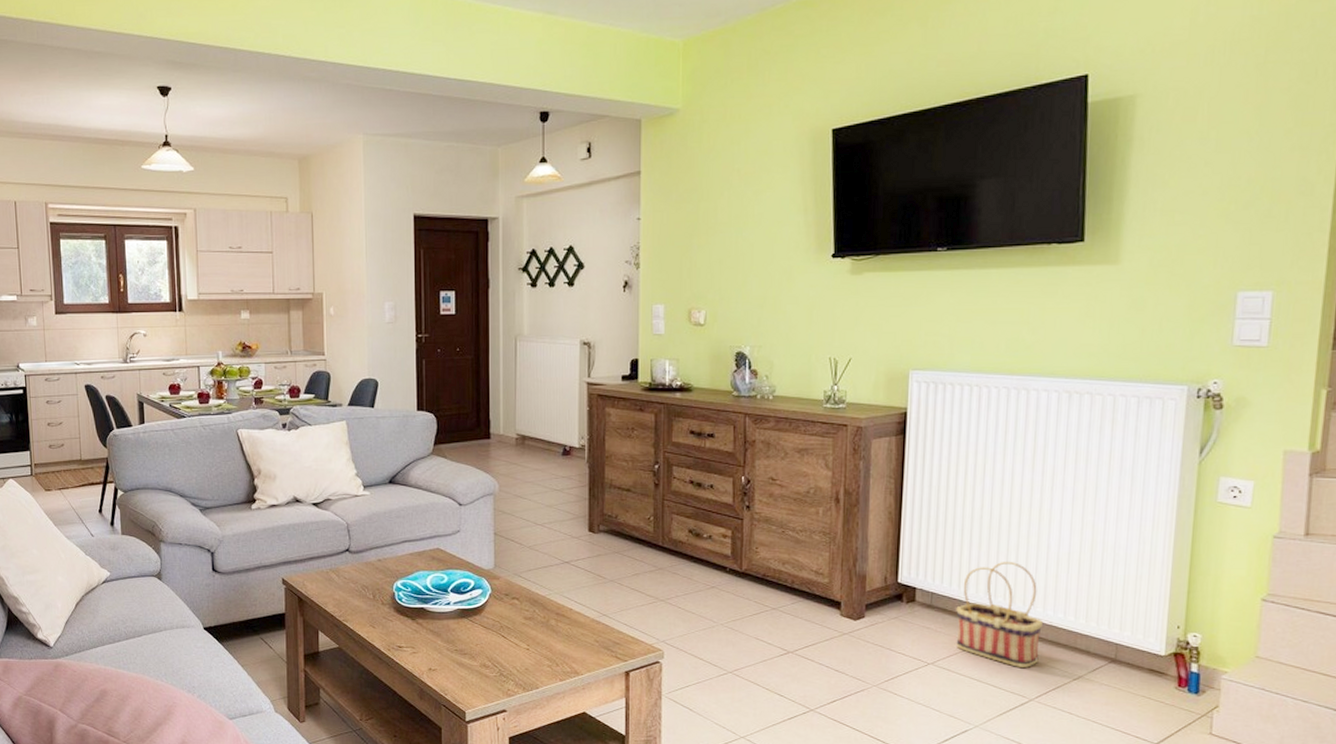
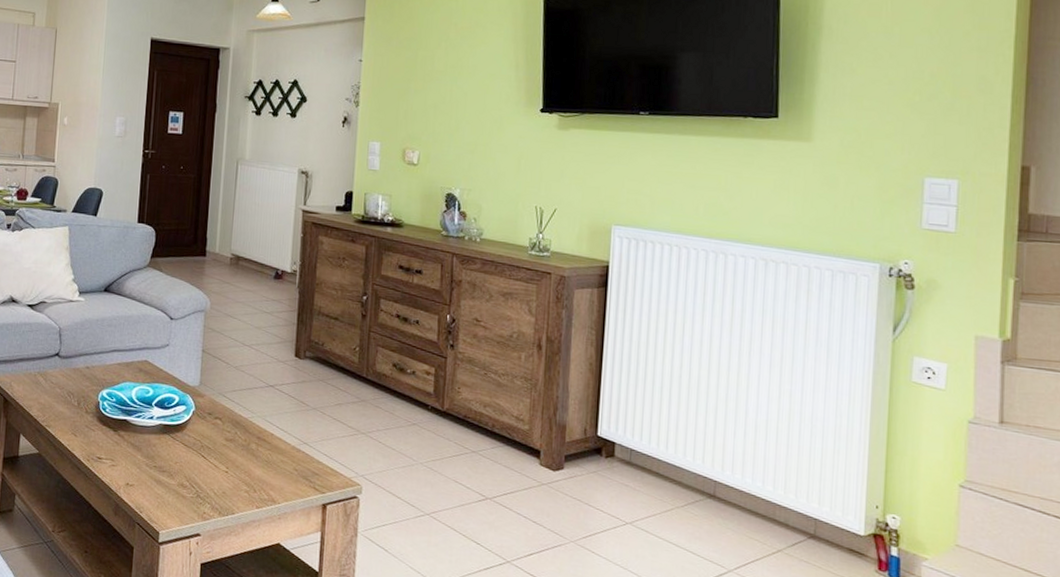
basket: present [956,561,1043,668] -> none [654,423,741,536]

